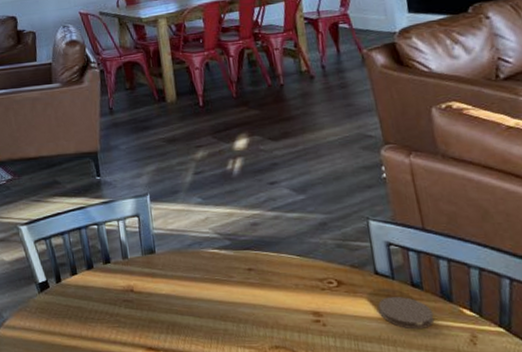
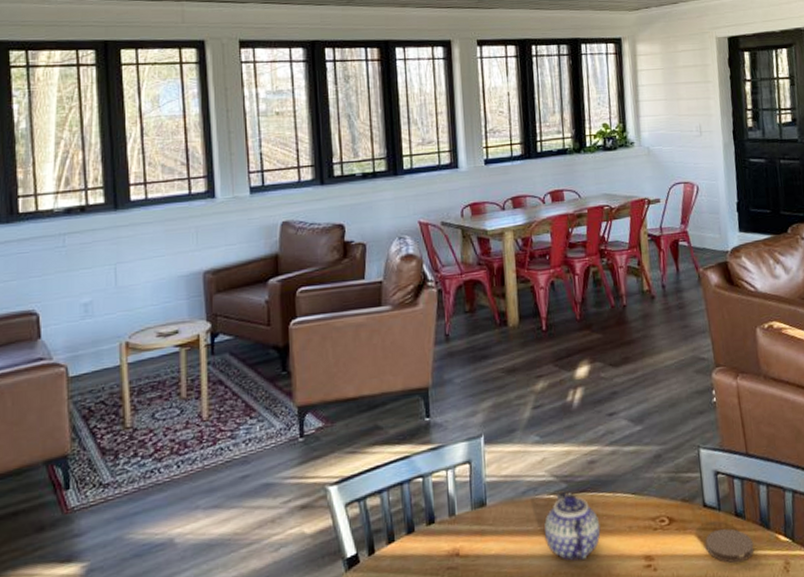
teapot: none [210,247,267,309] -> present [544,491,601,561]

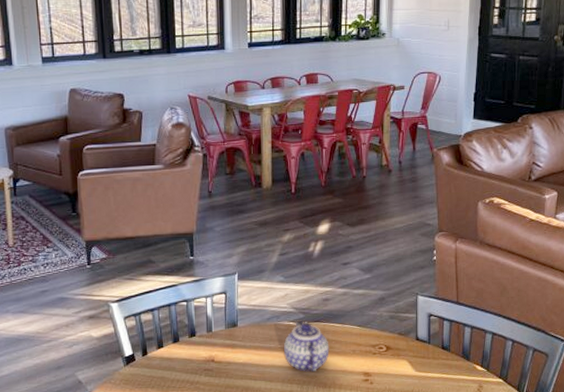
coaster: present [706,528,755,563] -> none [415,358,455,384]

